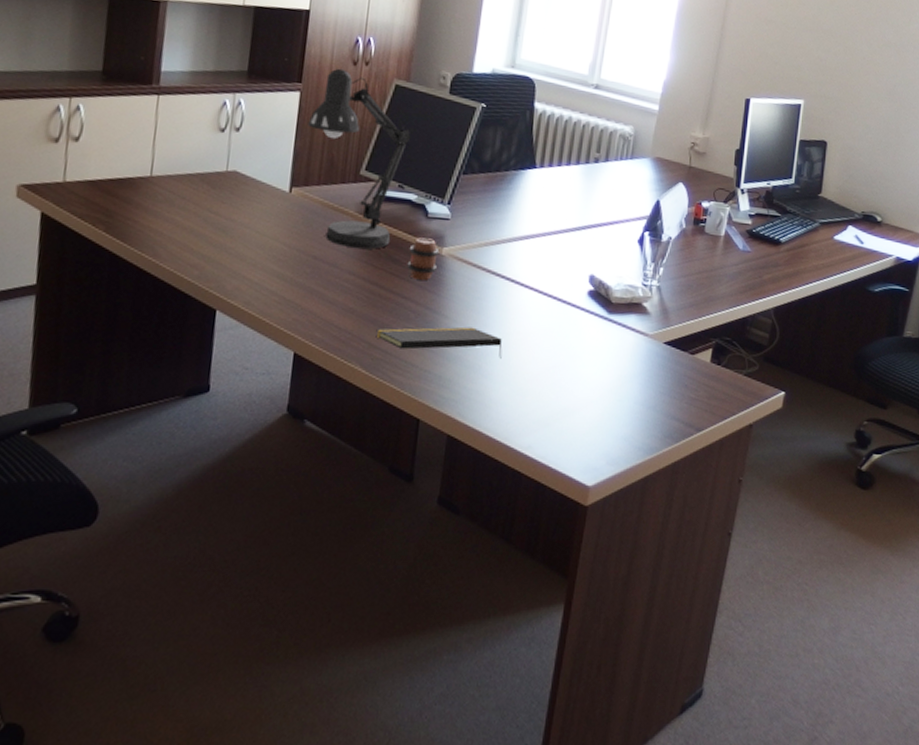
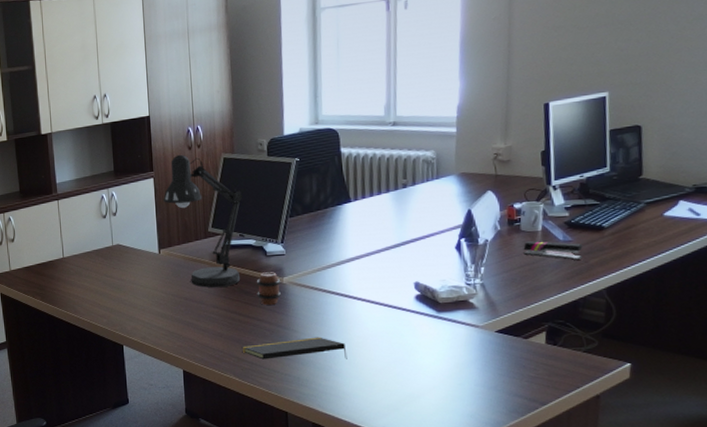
stapler: none [704,246,760,273] -> present [523,241,583,260]

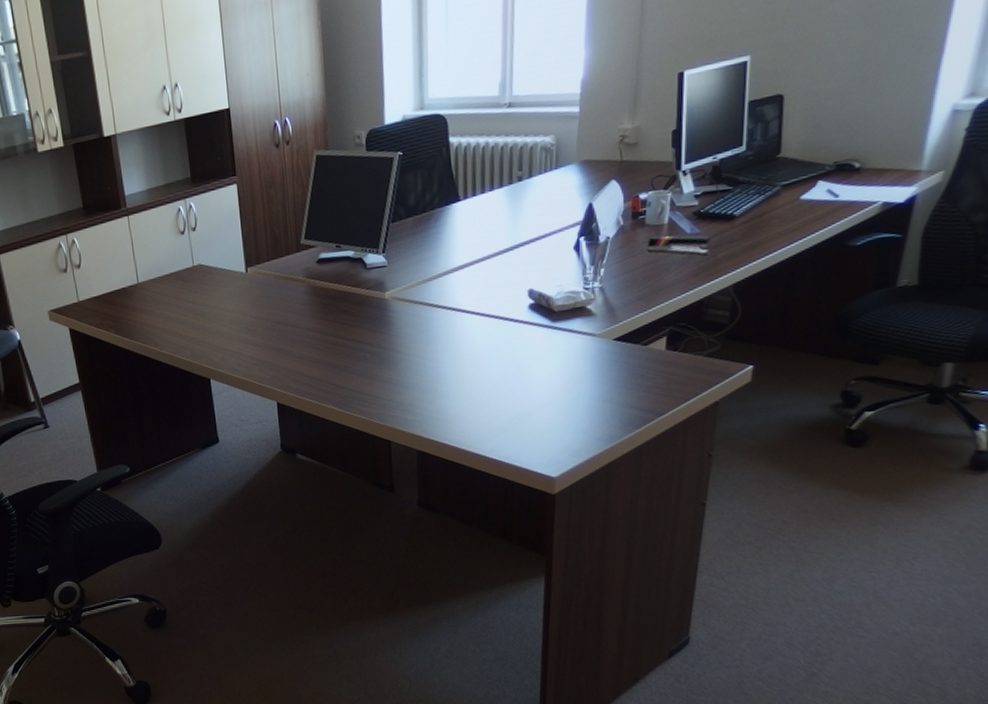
desk lamp: present [163,154,243,288] -> none [248,153,339,309]
notepad: present [242,337,347,360] -> none [340,356,455,386]
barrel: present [256,272,281,305] -> none [355,286,383,325]

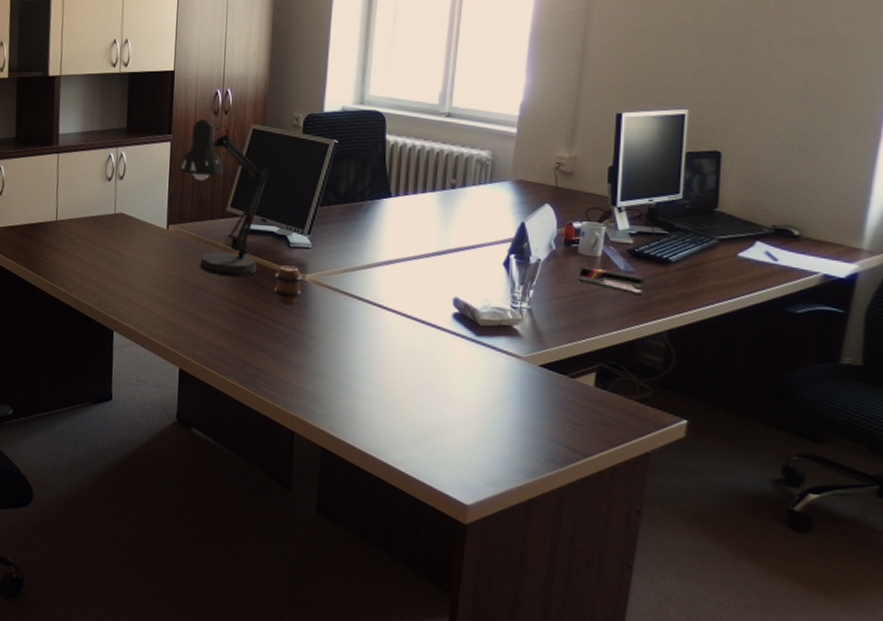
desk lamp: none [248,153,339,309] -> present [179,119,270,277]
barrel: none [355,286,383,325] -> present [273,265,303,304]

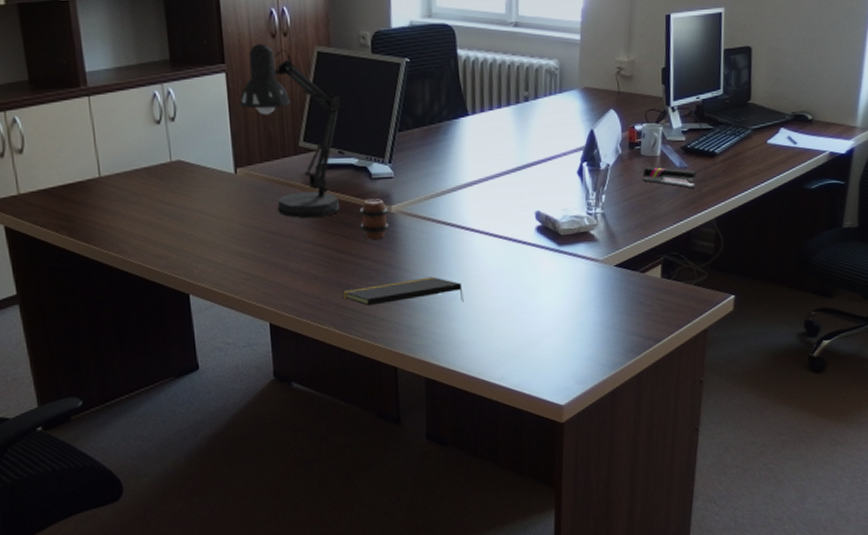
notepad: none [249,347,369,378] -> present [342,276,464,306]

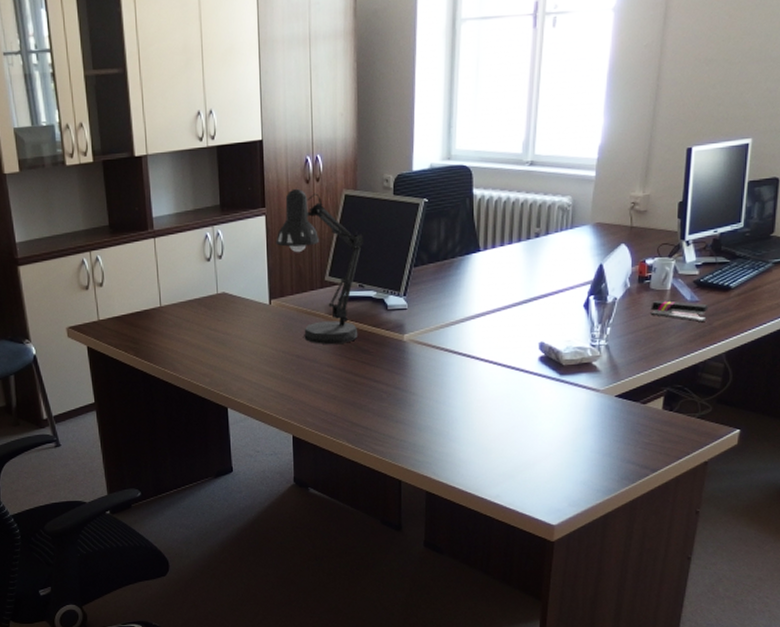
notepad: present [342,276,464,306] -> none [356,400,466,424]
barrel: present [359,198,389,239] -> none [375,328,401,365]

